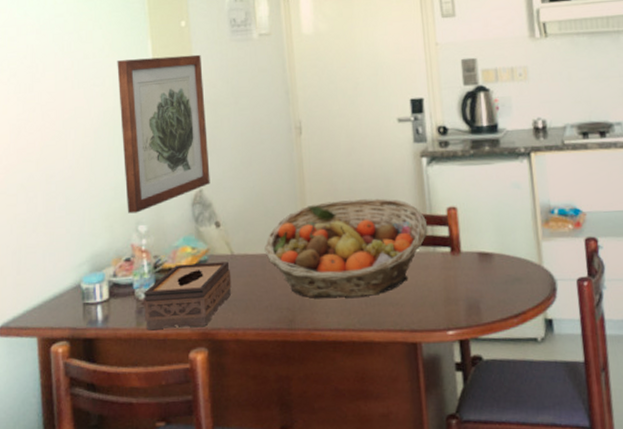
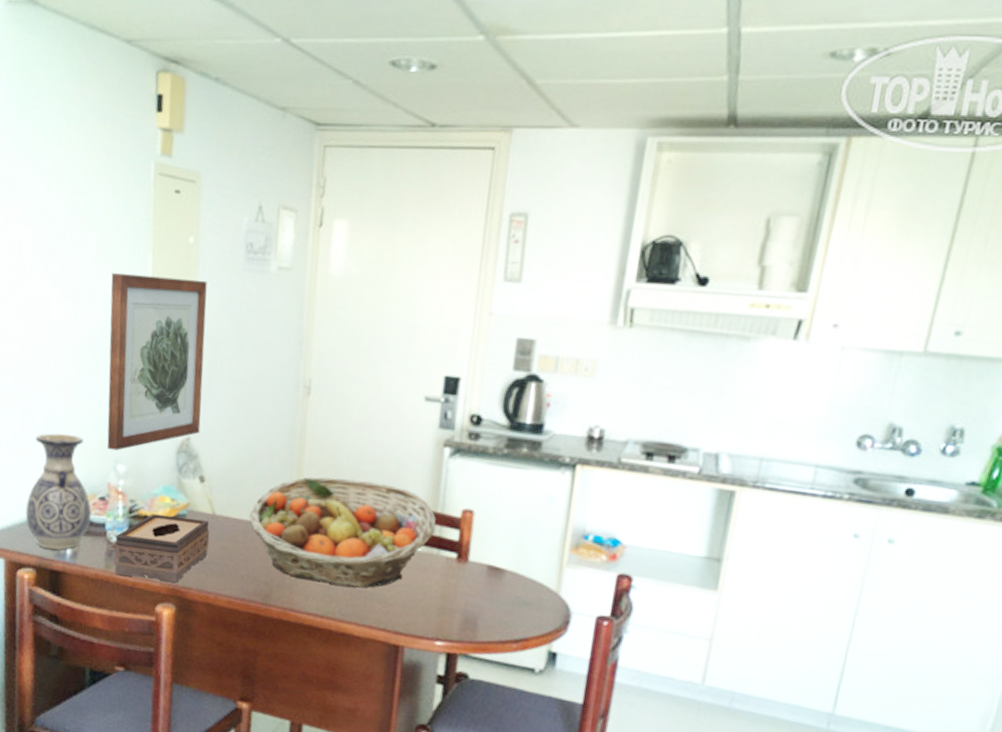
vase: none [55,206,119,319] -> present [25,433,92,550]

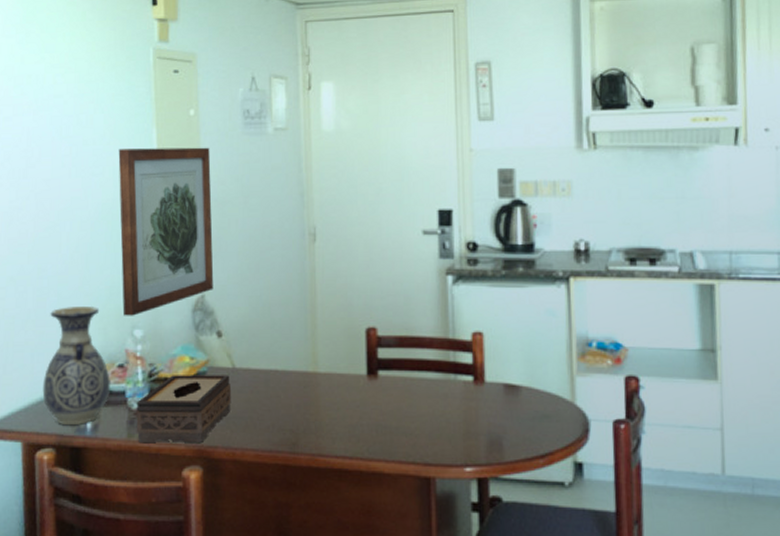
fruit basket: present [249,477,437,588] -> none [269,316,450,423]

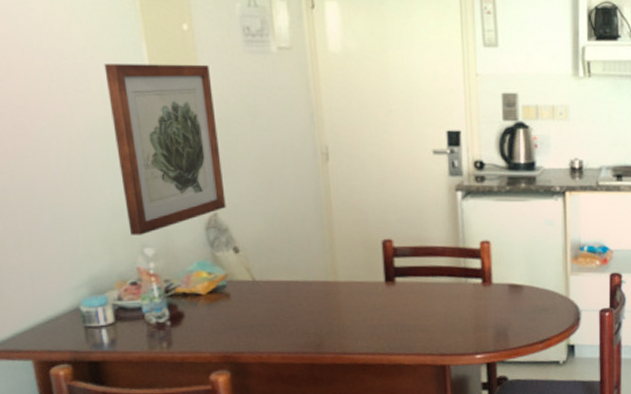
vase: present [42,307,111,426] -> none [46,227,126,342]
tissue box: present [136,375,232,444] -> none [155,287,254,354]

